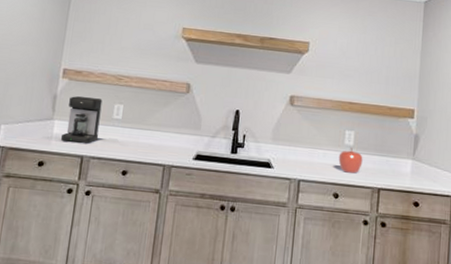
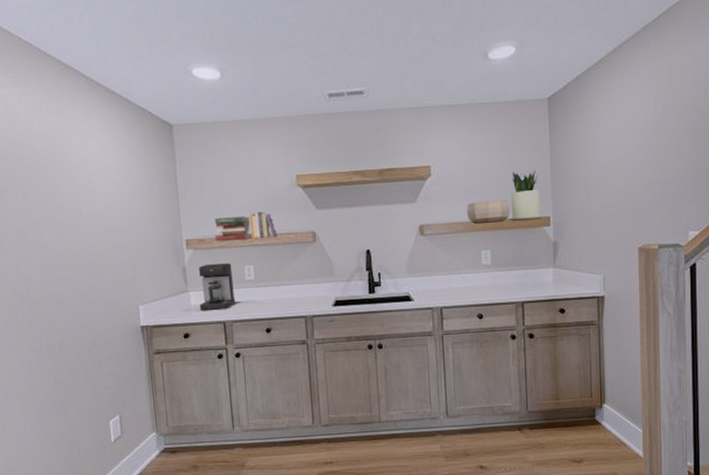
books: none [92,54,131,81] -> present [215,216,253,242]
books: none [128,54,154,83] -> present [249,211,279,240]
decorative bowl: none [336,83,379,107] -> present [466,200,511,225]
fruit: present [338,148,363,174] -> none [477,267,503,292]
planter: none [375,62,409,111] -> present [509,169,544,222]

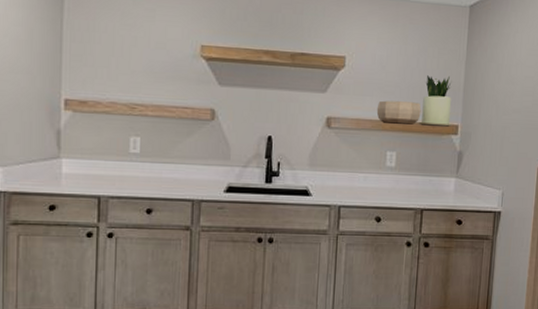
coffee maker: present [199,263,236,311] -> none [71,129,116,183]
books: present [215,216,253,242] -> none [100,80,144,109]
books: present [249,211,279,240] -> none [142,79,173,111]

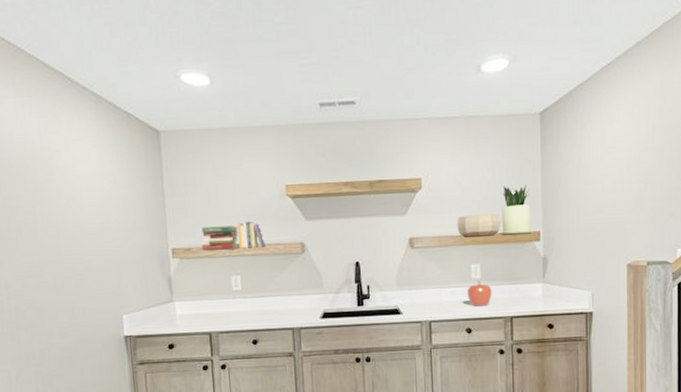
books: none [100,80,144,109] -> present [202,226,241,252]
books: none [142,79,173,111] -> present [237,221,267,250]
fruit: none [380,169,405,196] -> present [467,281,492,307]

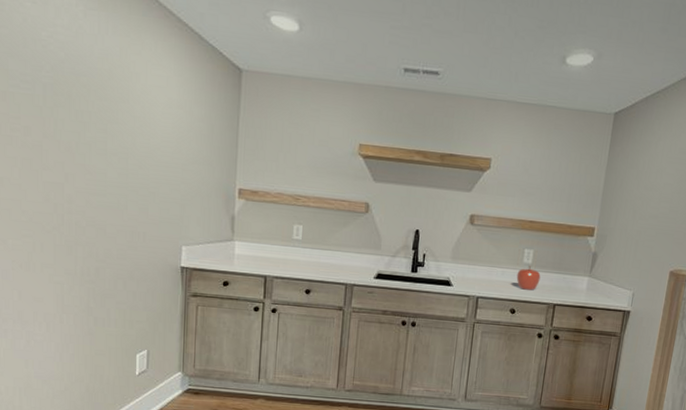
books: present [202,226,241,252] -> none [269,172,307,201]
books: present [237,221,267,250] -> none [306,173,332,203]
decorative bowl: present [457,214,501,238] -> none [517,201,560,226]
planter: present [499,184,534,237] -> none [556,179,592,230]

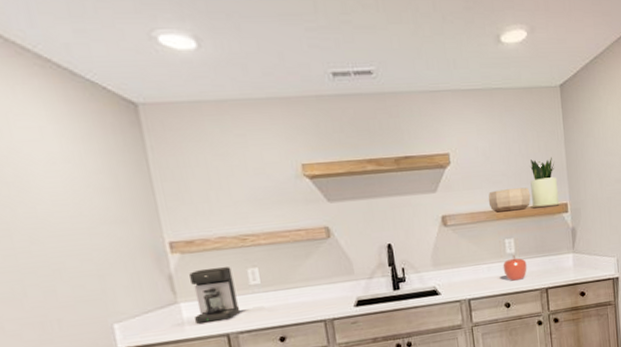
coffee maker: none [242,216,281,265] -> present [189,267,241,324]
decorative bowl: none [517,201,560,226] -> present [488,187,531,213]
planter: none [556,179,592,230] -> present [529,156,562,210]

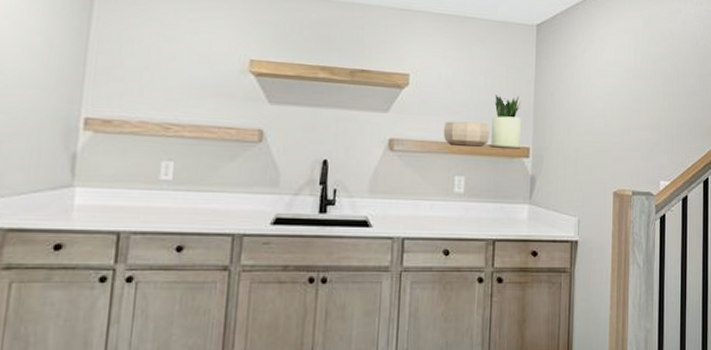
coffee maker: present [189,267,241,324] -> none [85,152,144,216]
fruit: present [503,255,527,281] -> none [447,196,475,225]

